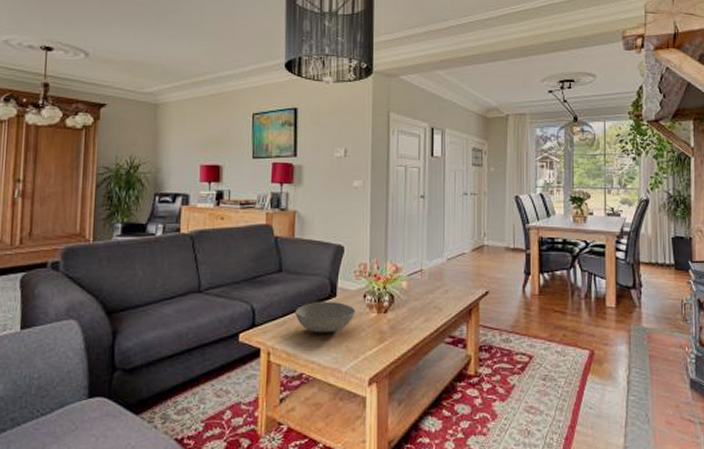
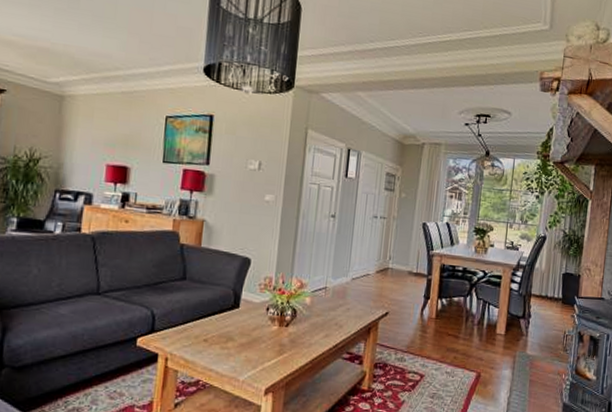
bowl: present [295,301,356,333] -> none [196,311,258,343]

